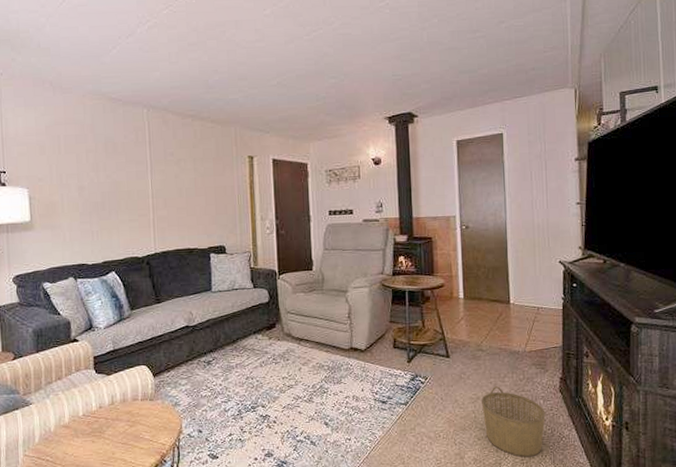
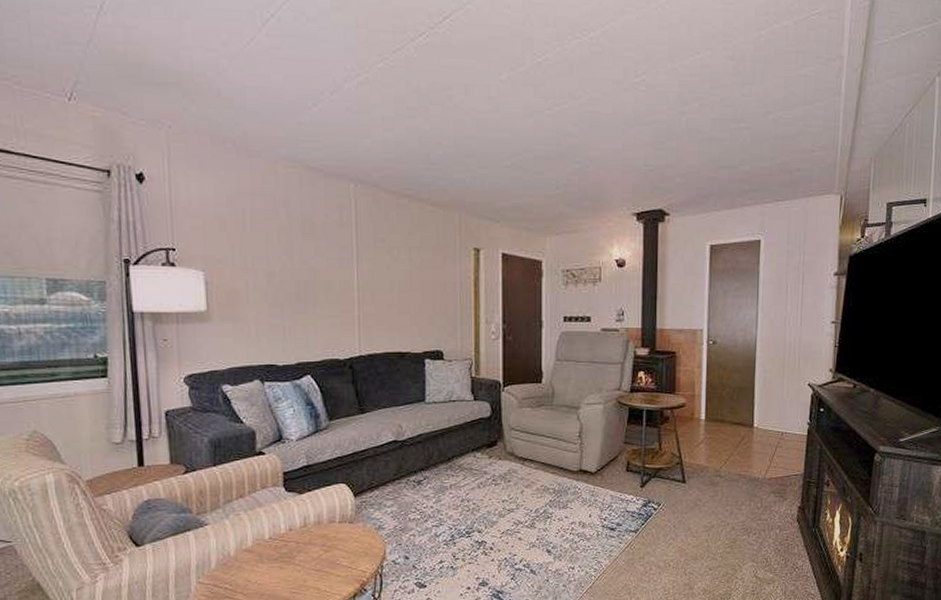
basket: present [482,386,546,458] -> none [716,514,781,588]

